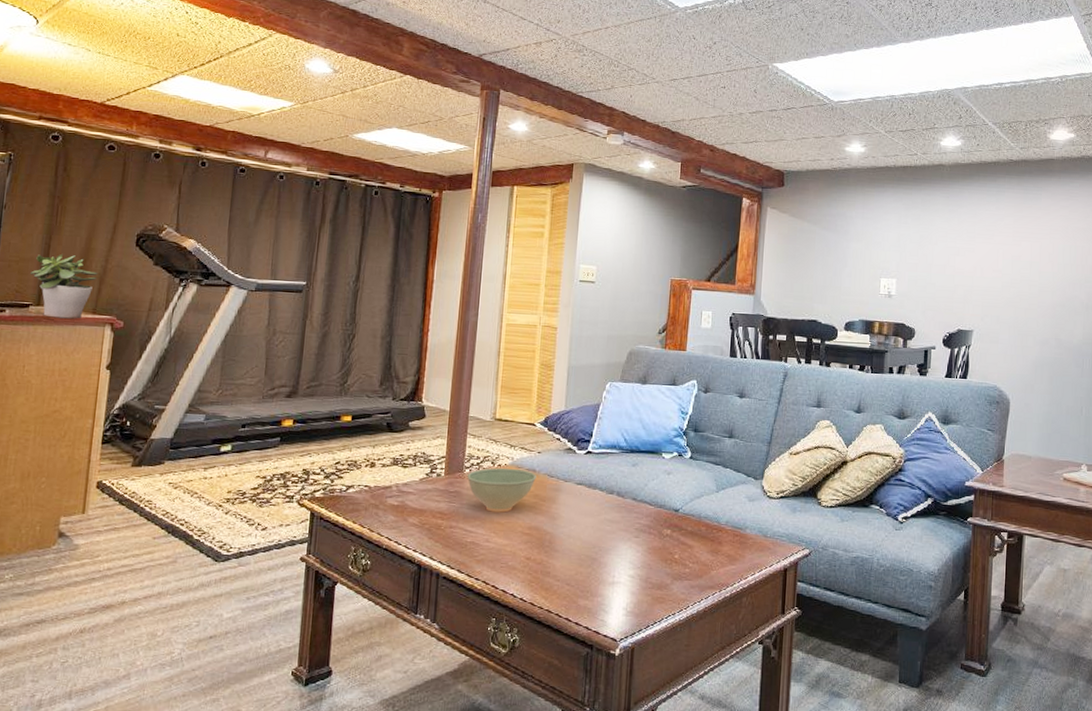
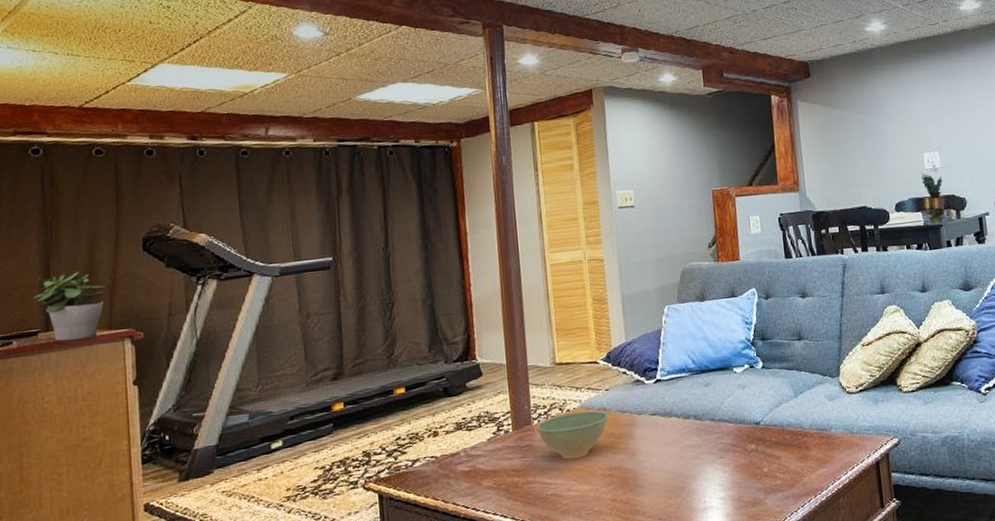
vase: none [874,297,895,348] -> present [921,173,945,223]

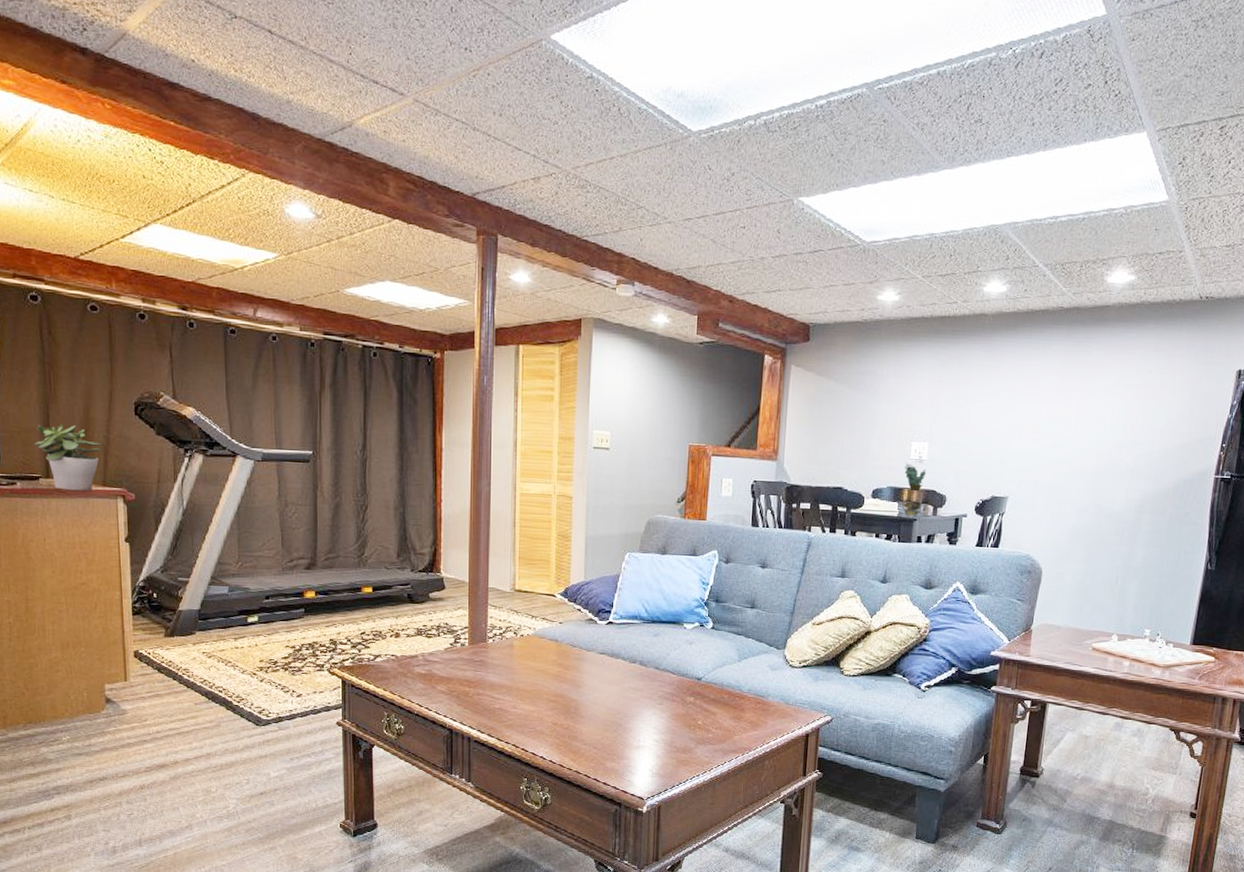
bowl: present [536,410,608,460] -> none [490,638,559,681]

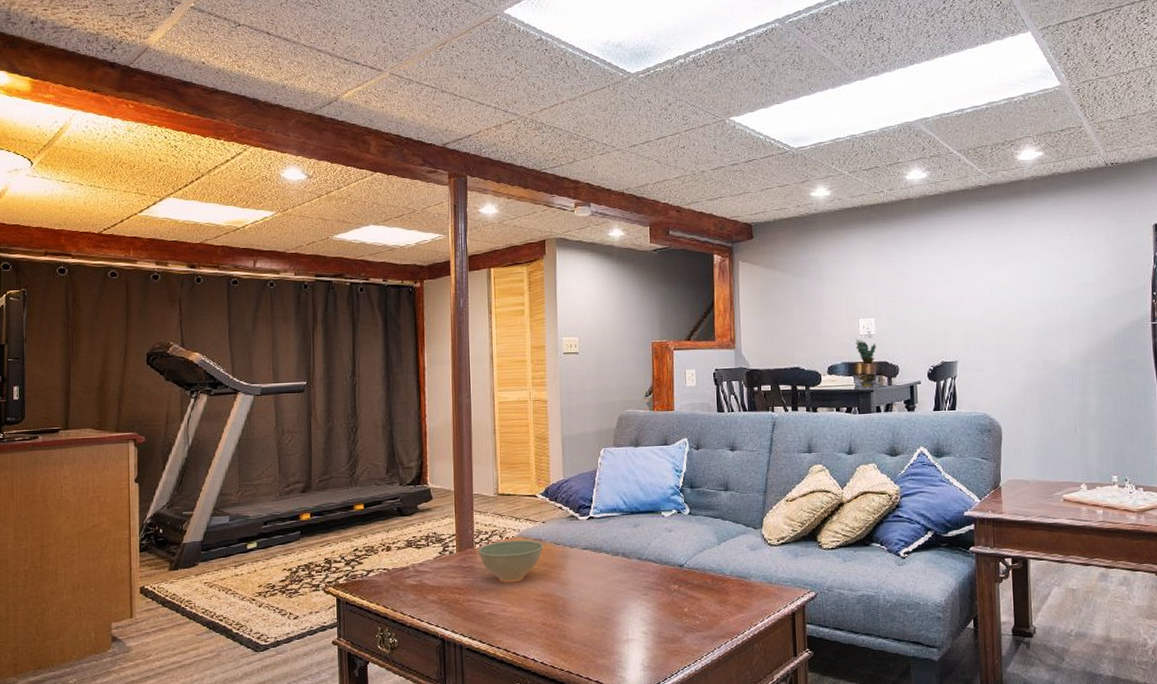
potted plant: present [34,424,101,492] -> none [56,379,116,440]
bowl: none [490,638,559,681] -> present [477,539,543,583]

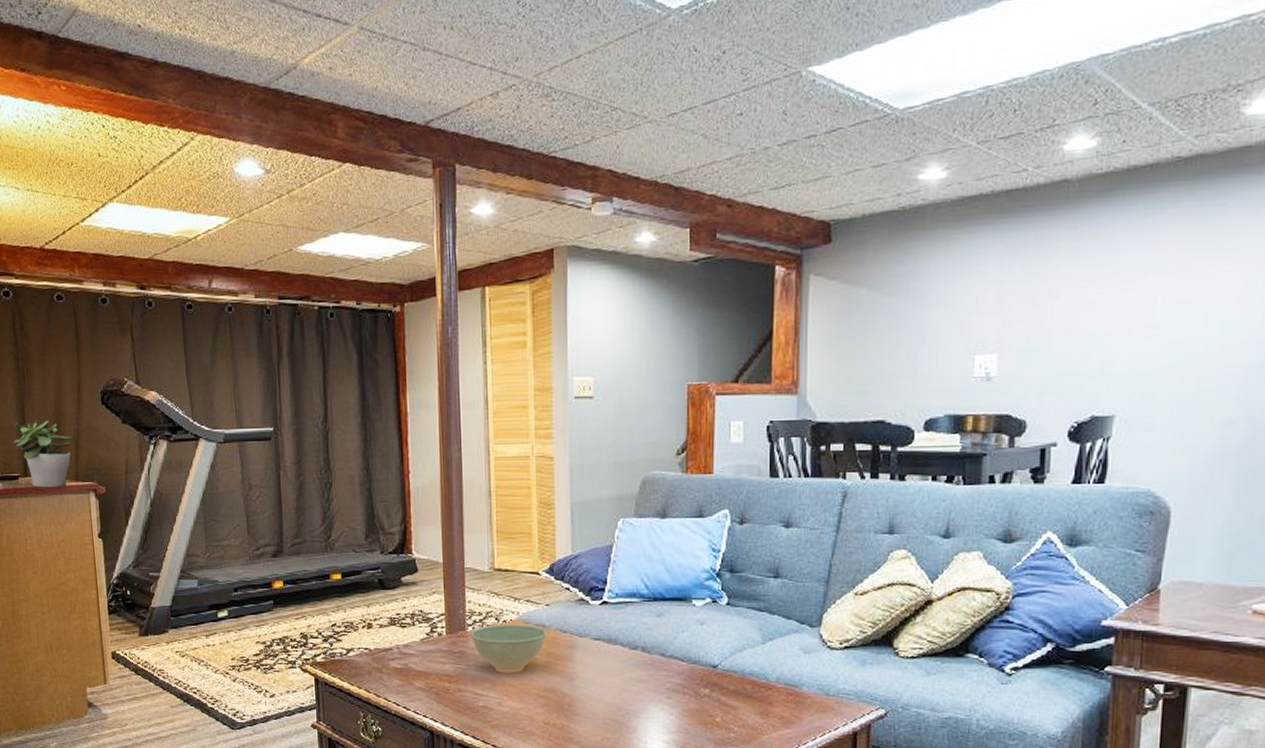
potted plant: none [56,379,116,440] -> present [13,420,73,489]
vase: present [855,338,876,388] -> none [966,382,996,450]

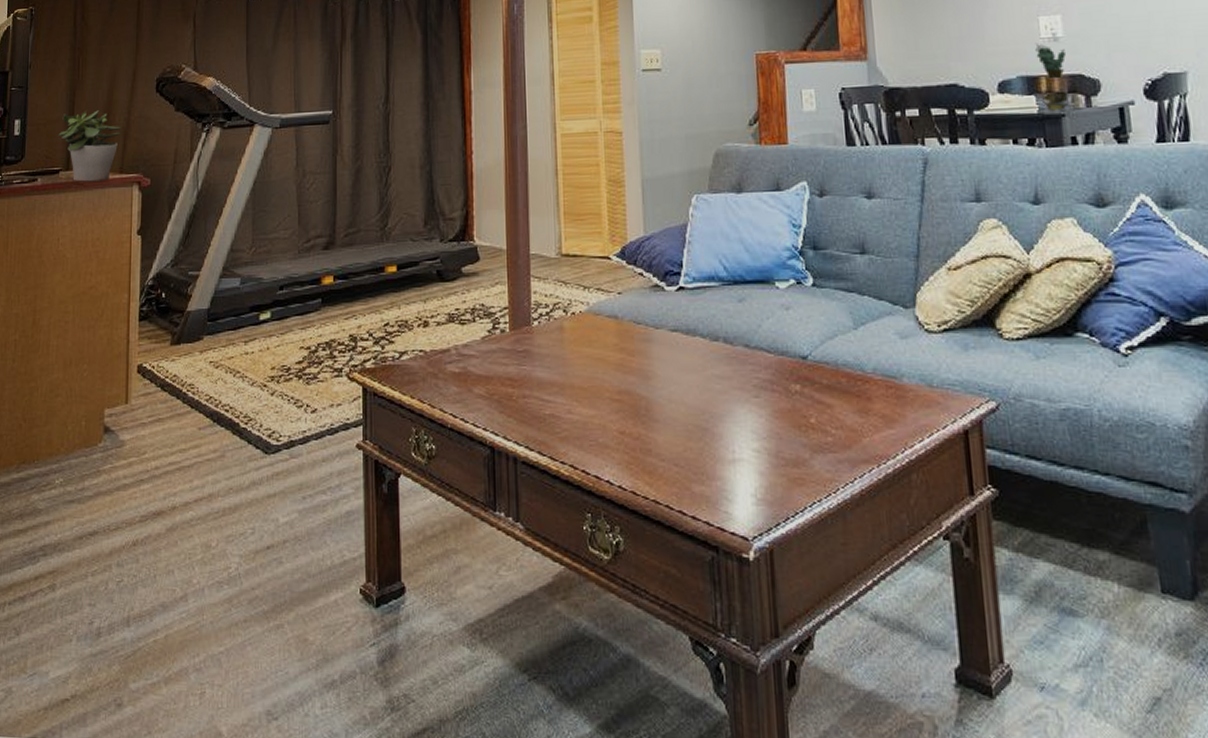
bowl: present [470,624,547,674] -> none [535,316,620,374]
vase: none [966,382,996,450] -> present [1035,43,1069,111]

